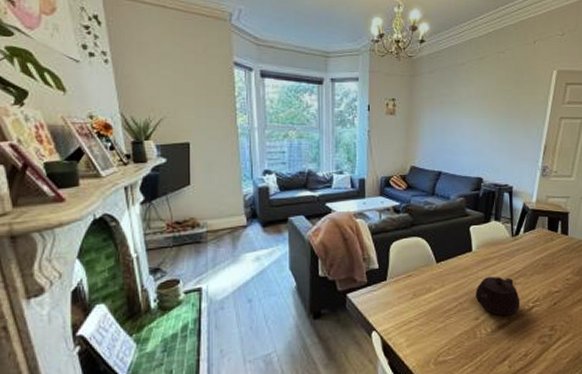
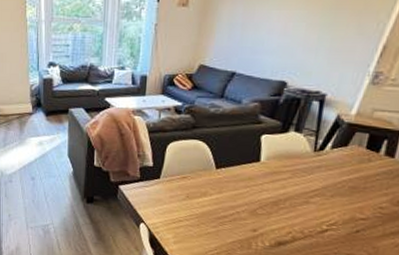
teapot: present [475,276,521,316] -> none [256,190,312,234]

